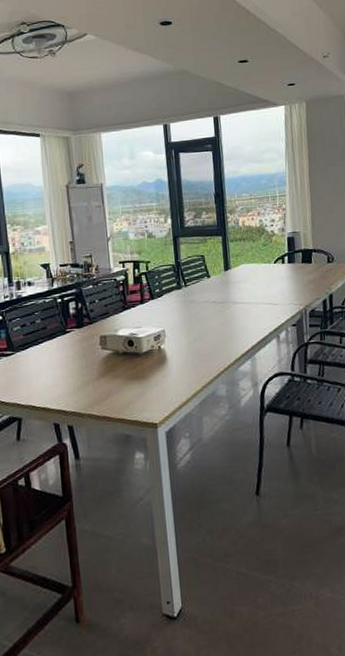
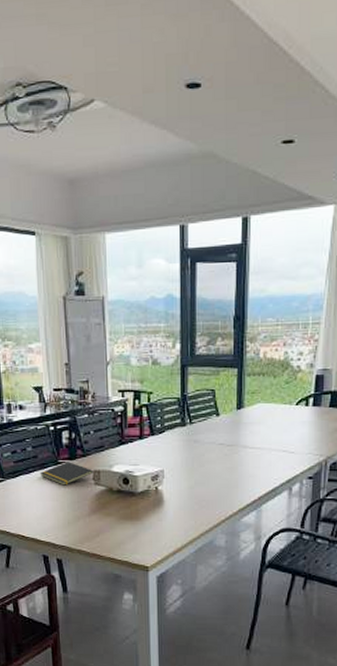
notepad: none [49,330,100,353] -> present [40,461,93,486]

